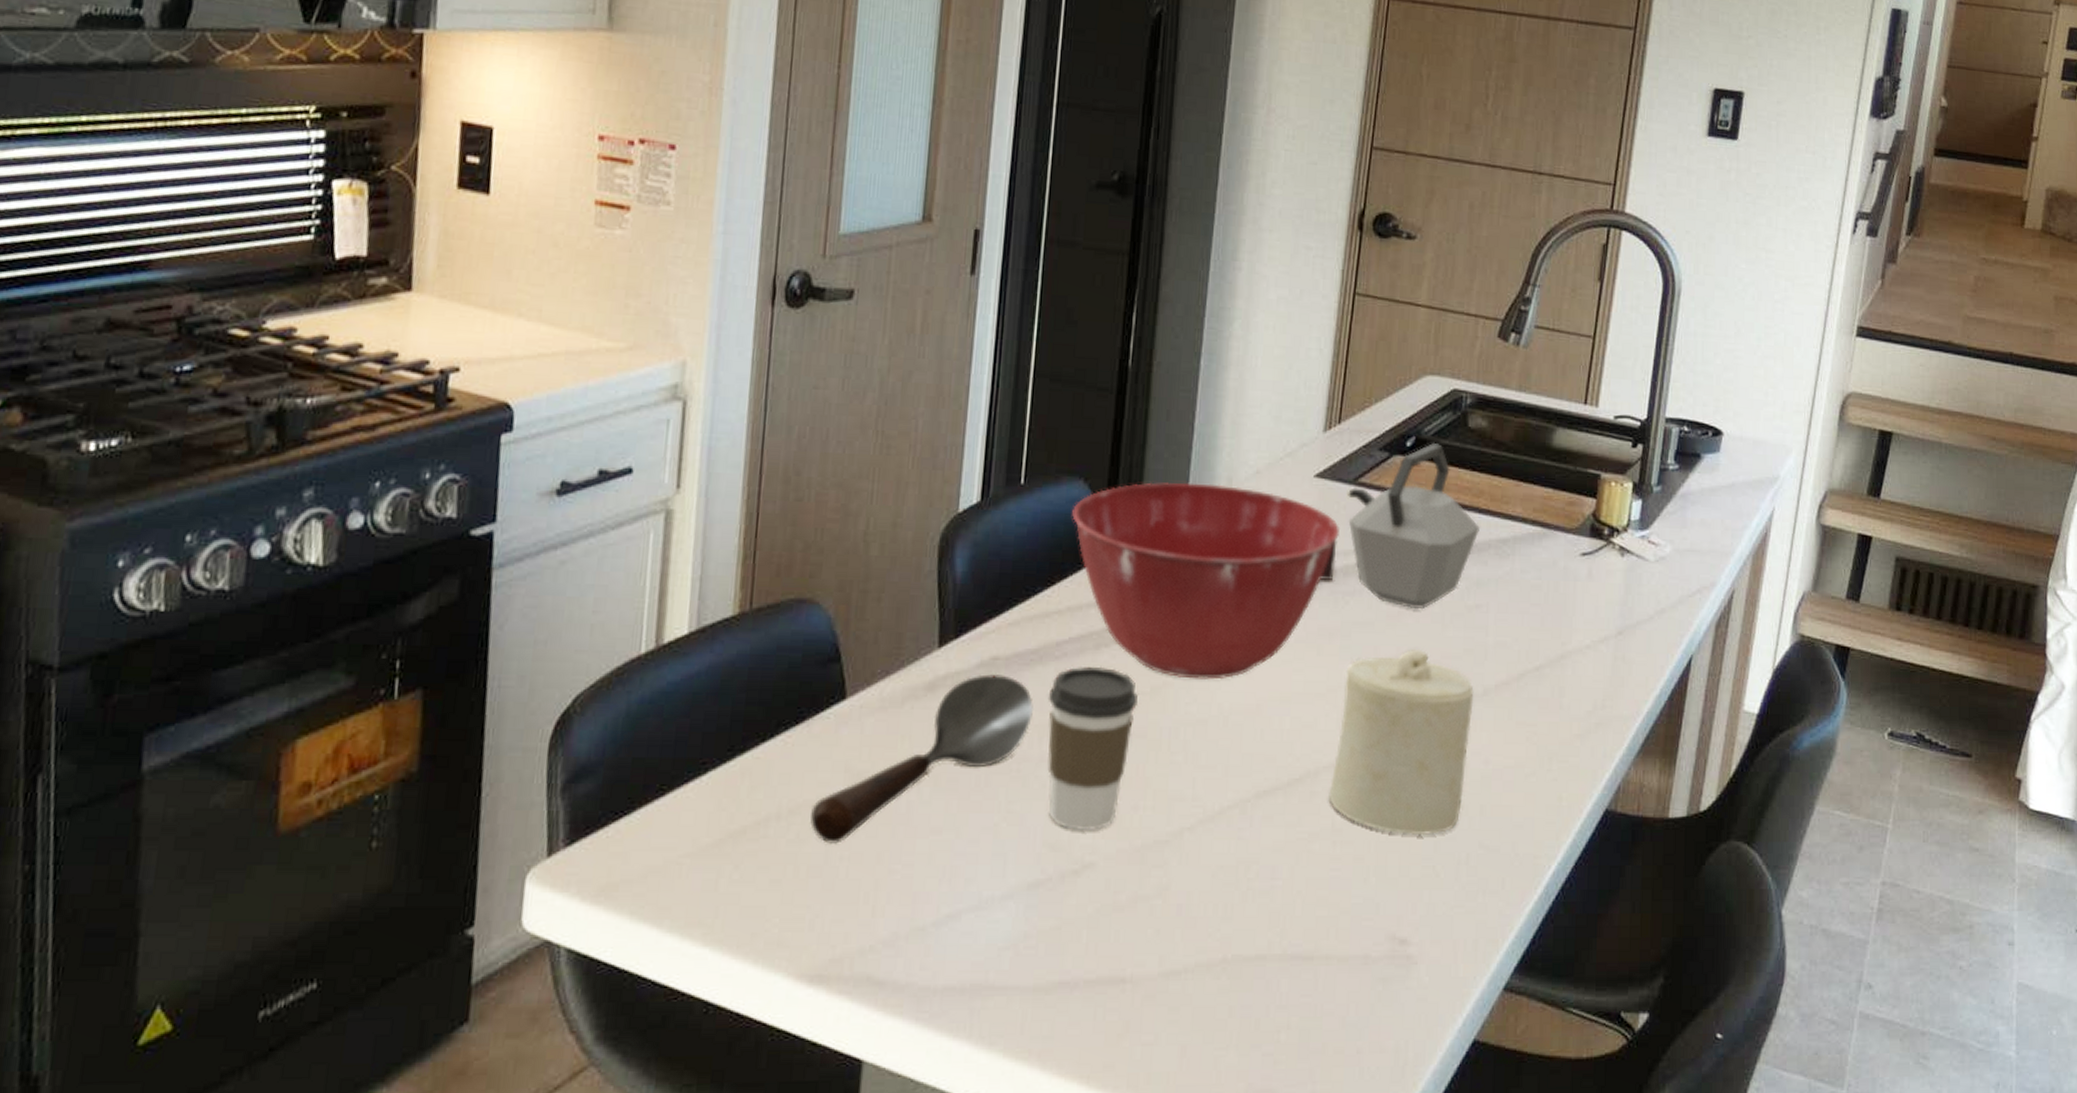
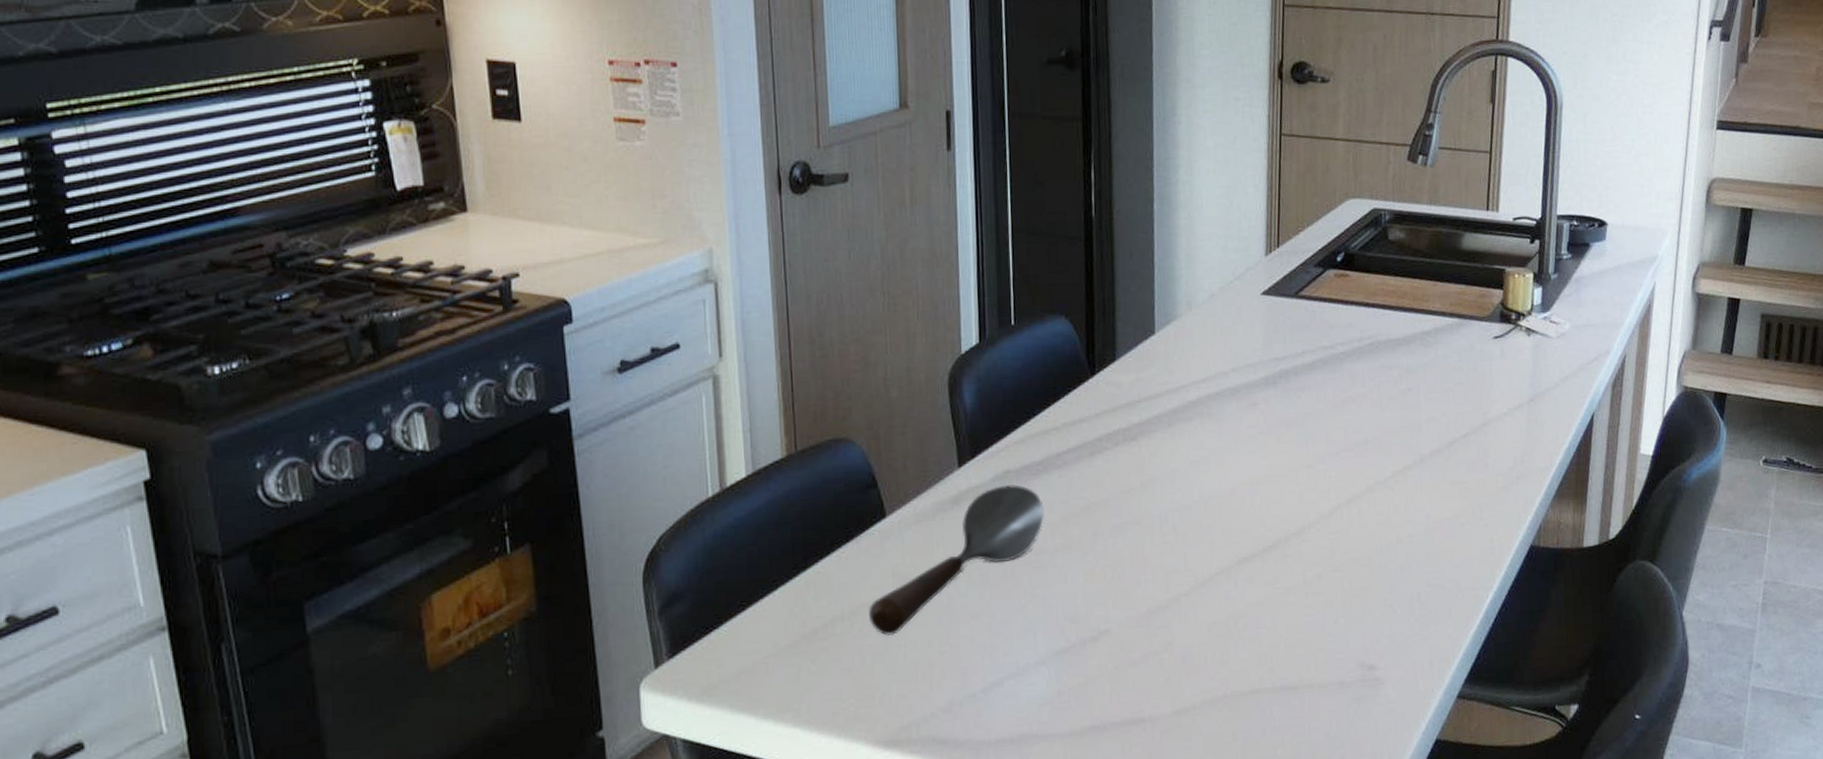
coffee cup: present [1047,666,1138,830] -> none [1055,470,1131,605]
mixing bowl: present [1072,482,1339,680] -> none [1058,308,1287,473]
kettle: present [1320,443,1481,610] -> none [1274,256,1407,397]
candle: present [1328,648,1474,835] -> none [1298,429,1413,582]

